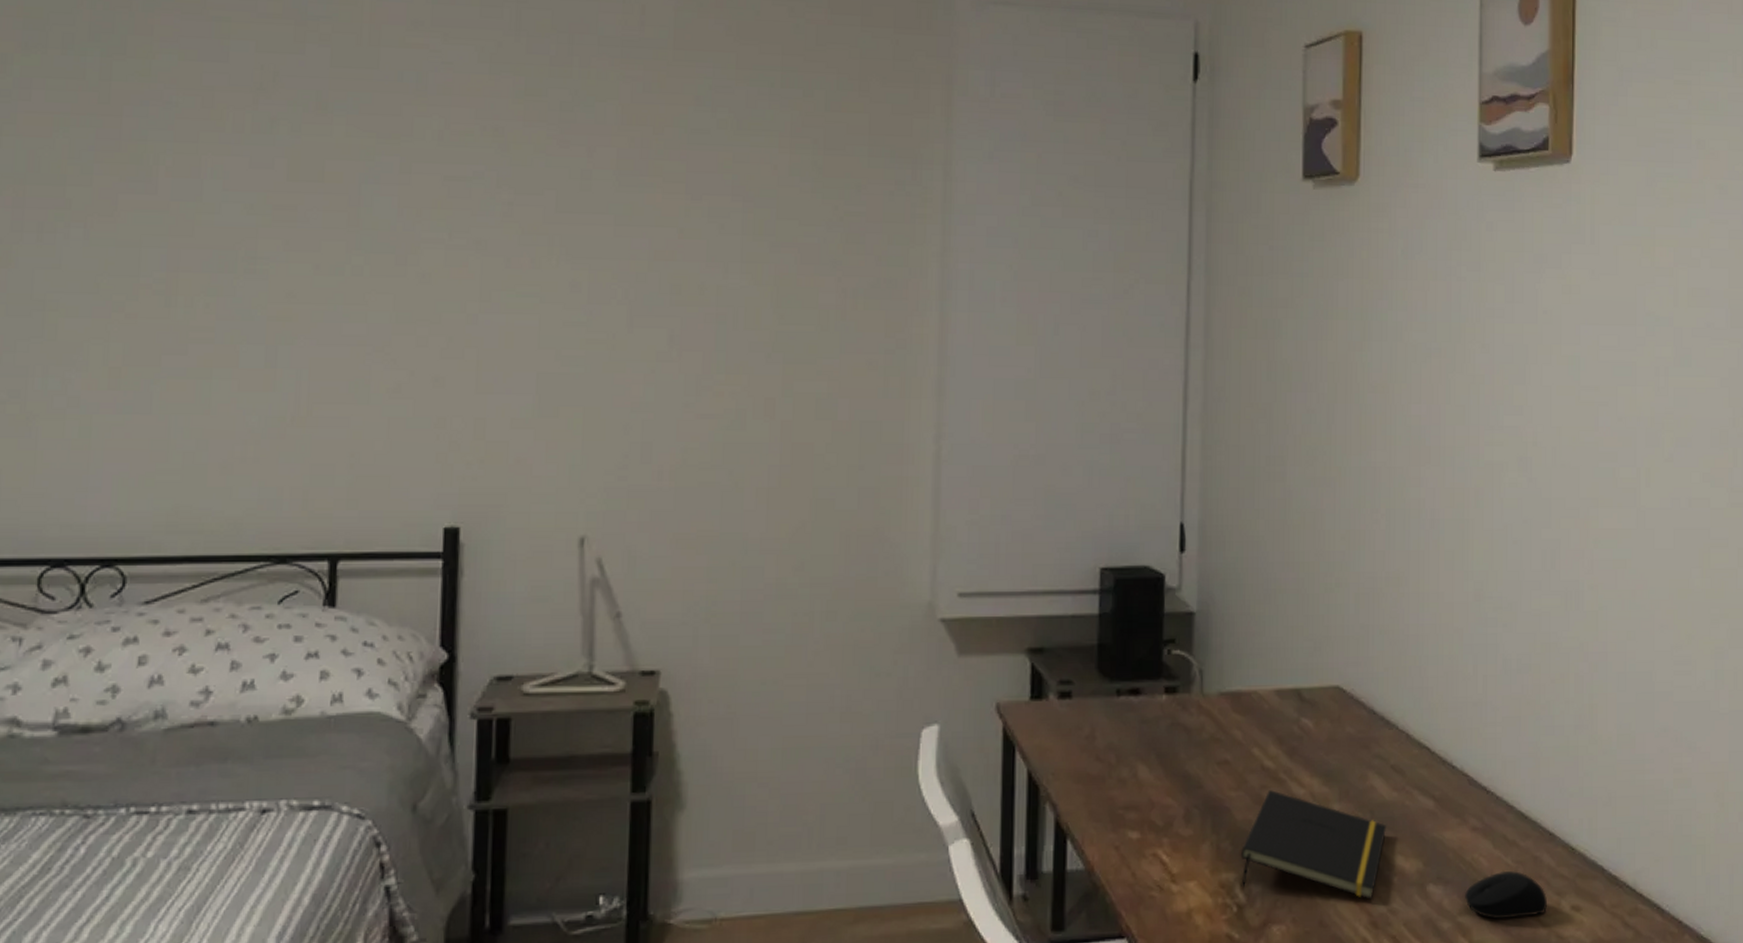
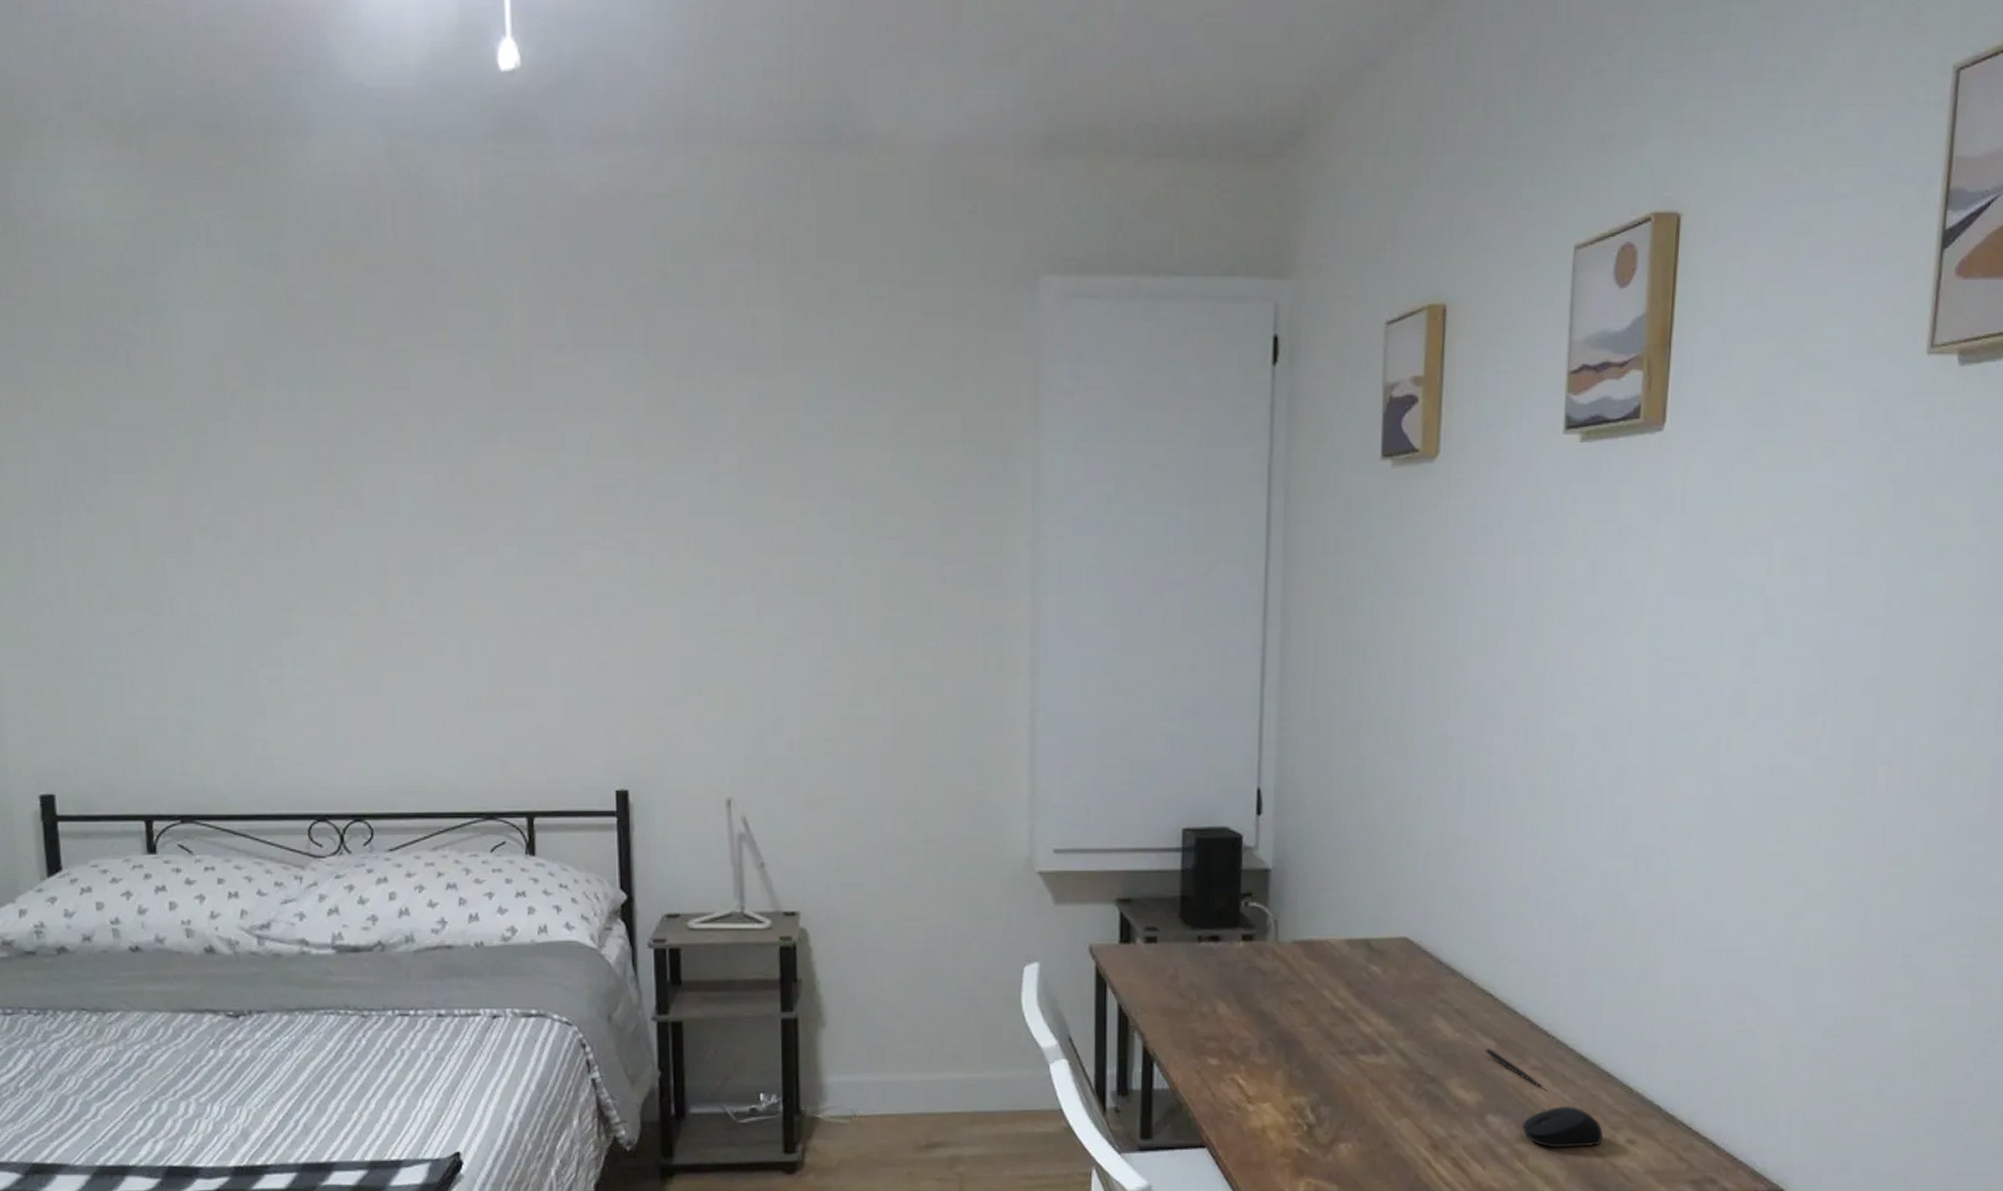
notepad: present [1240,790,1386,900] -> none [1310,1027,1449,1125]
pen: none [1424,808,1485,851] -> present [1485,1048,1544,1088]

